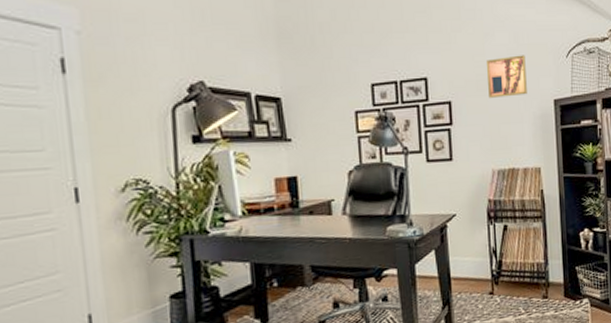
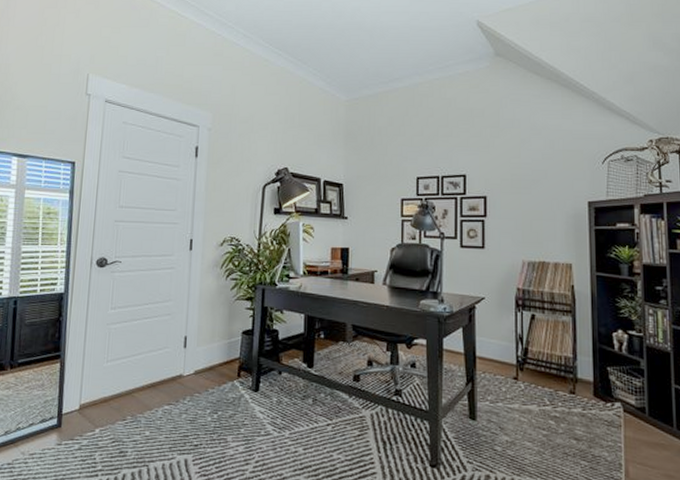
wall art: present [486,55,527,98] -> none [521,159,561,196]

